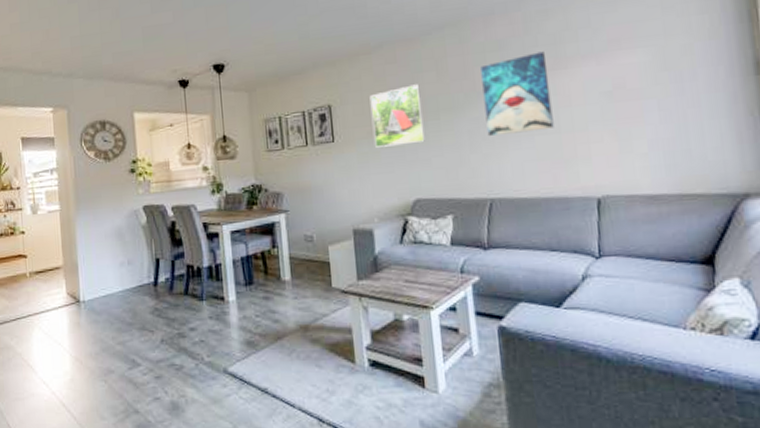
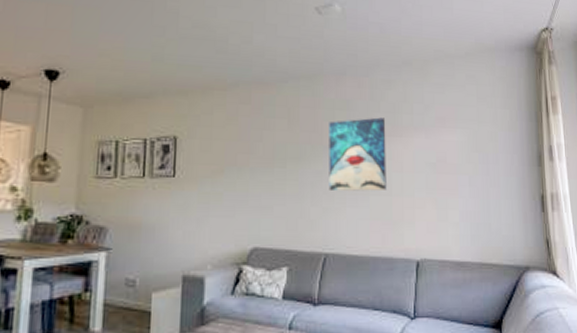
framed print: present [369,84,425,148] -> none [218,129,271,189]

